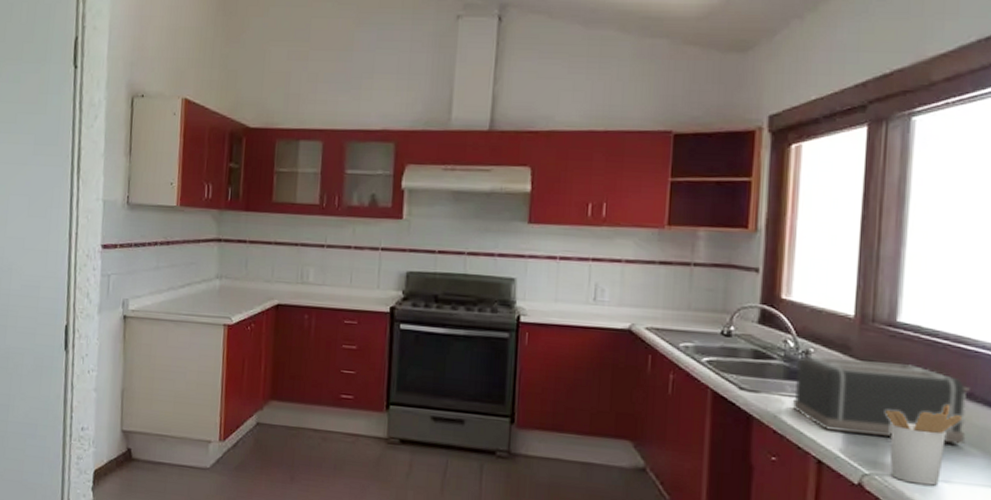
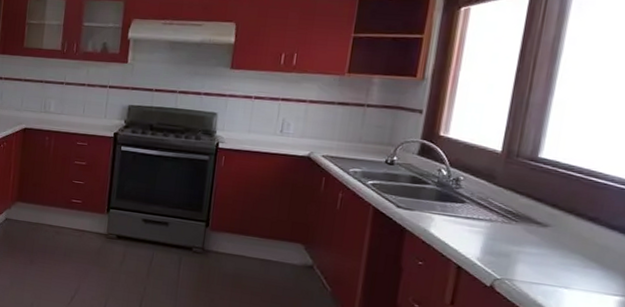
toaster: present [792,355,970,445] -> none [440,182,596,259]
utensil holder: present [886,405,963,486] -> none [518,226,587,291]

